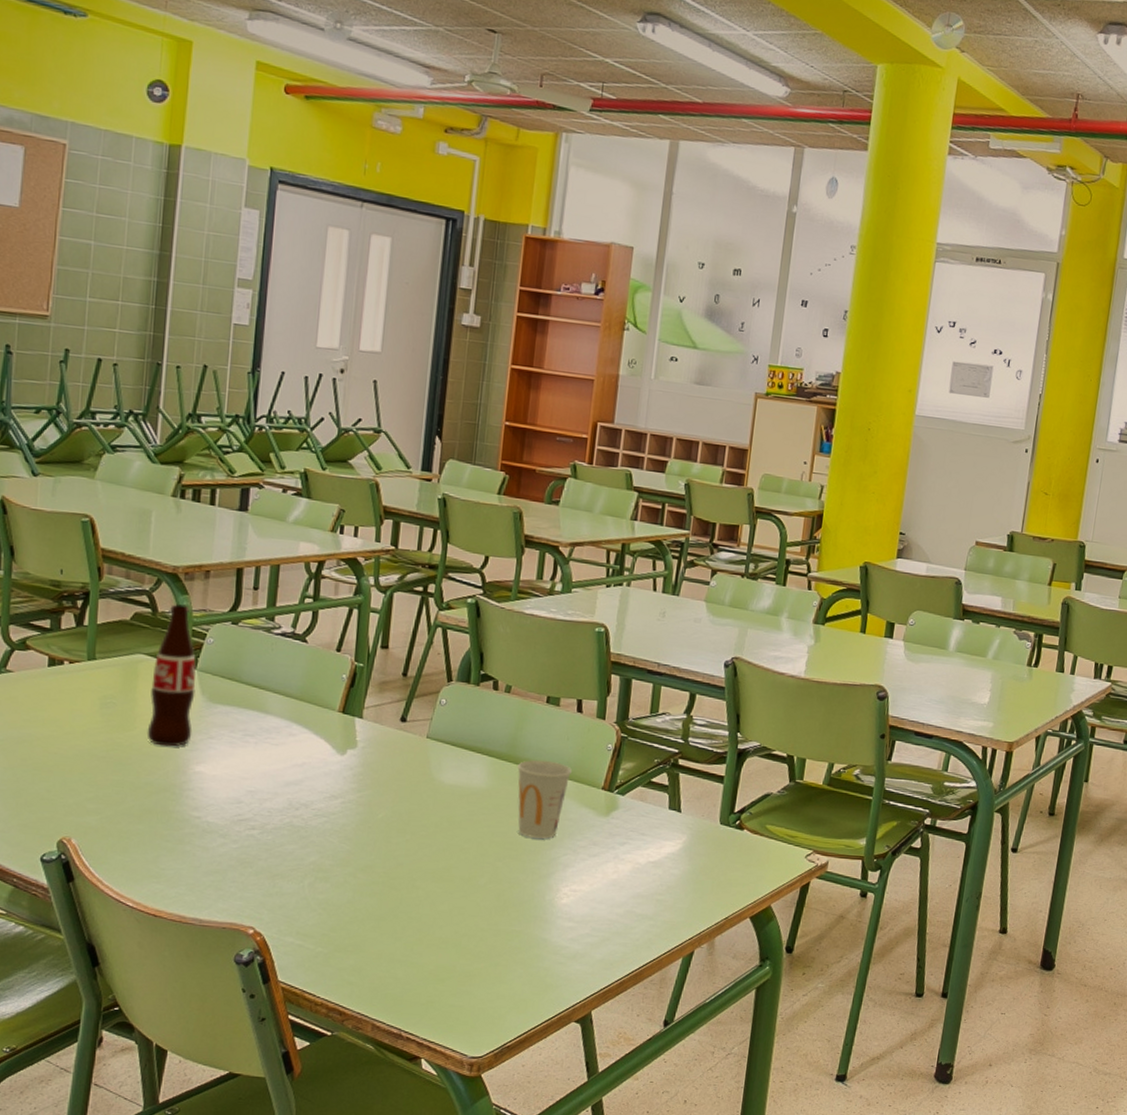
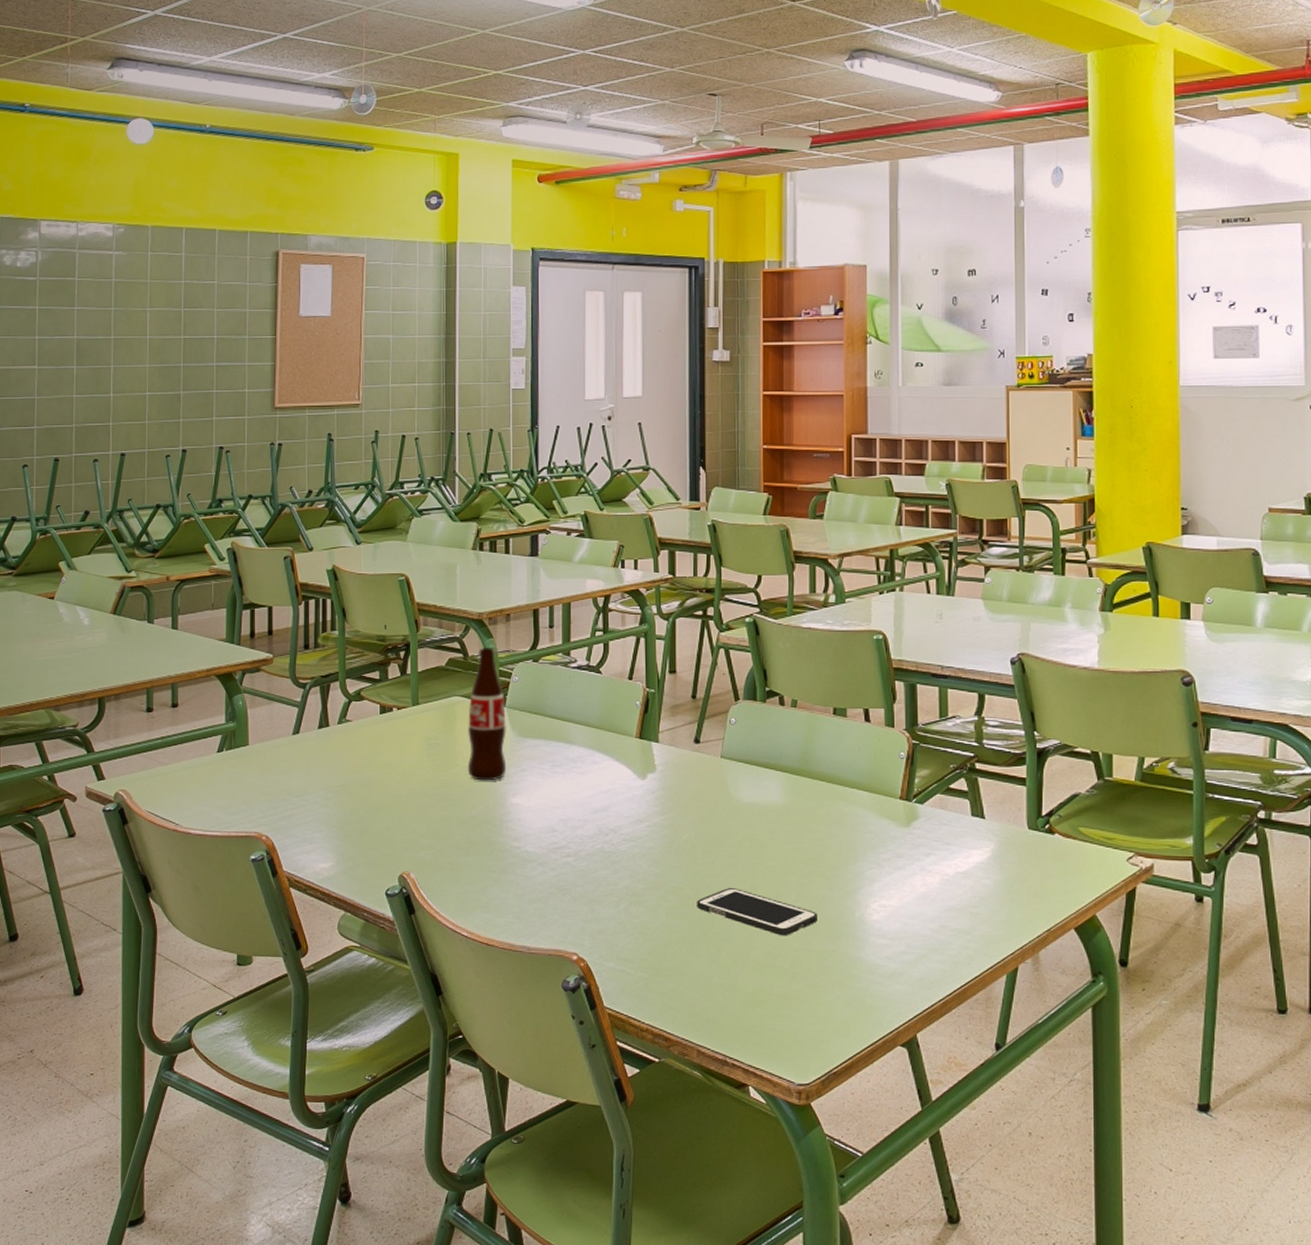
cell phone: none [386,868,508,917] -> present [697,888,817,936]
cup: present [517,759,572,839] -> none [812,772,866,853]

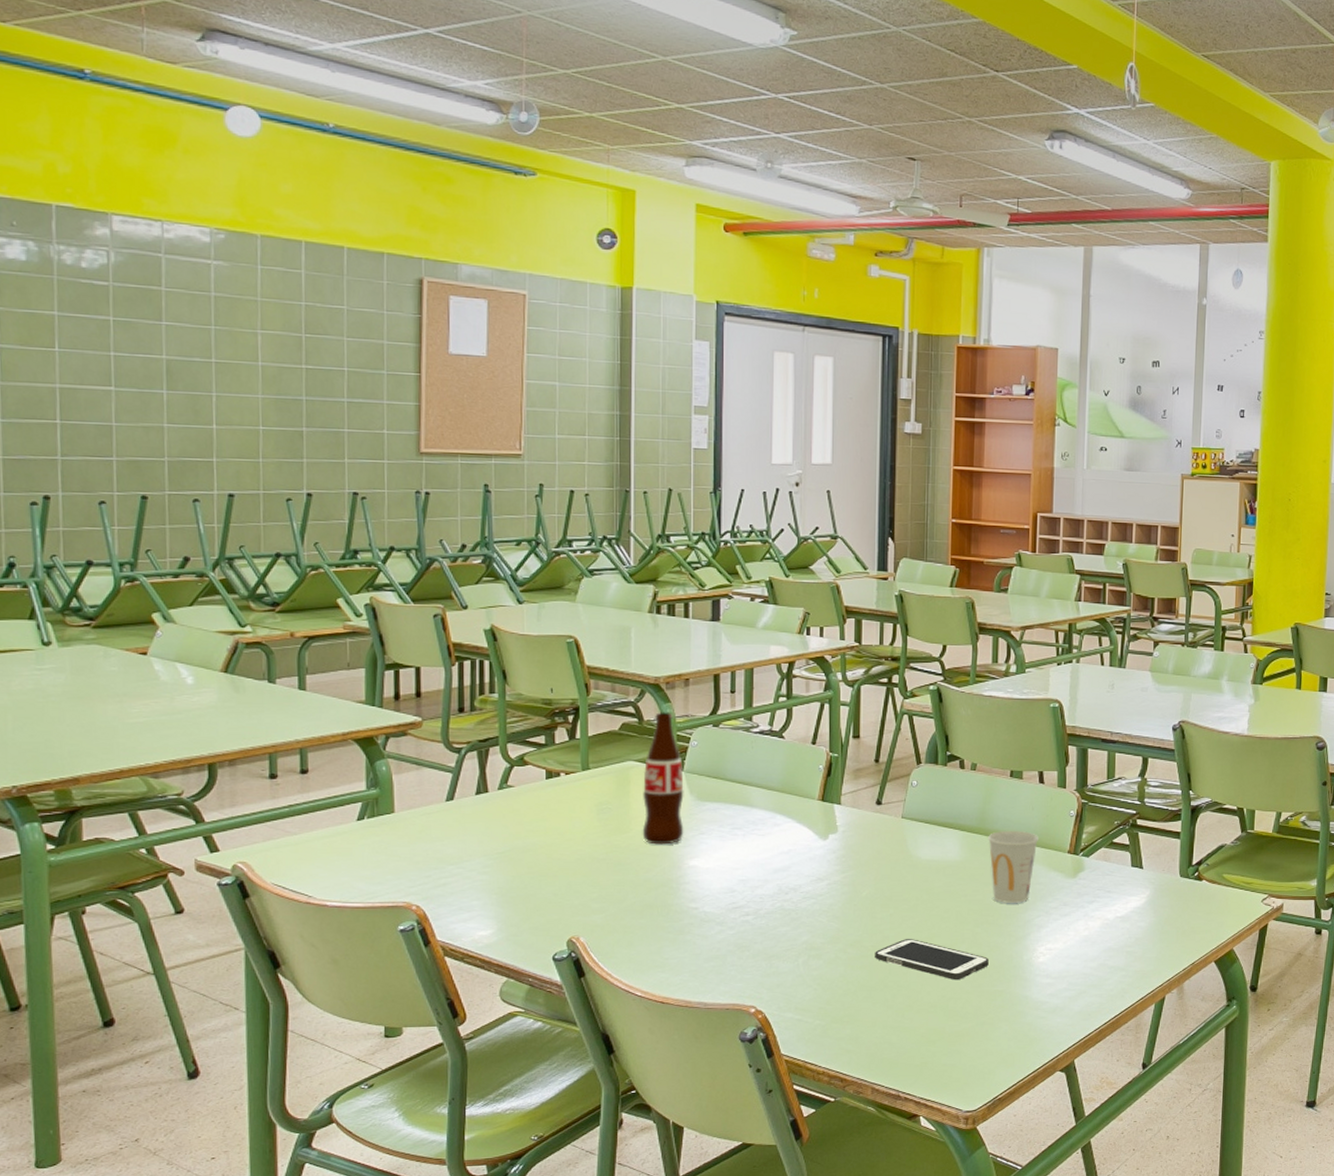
cup: none [812,772,866,853] -> present [988,830,1038,903]

